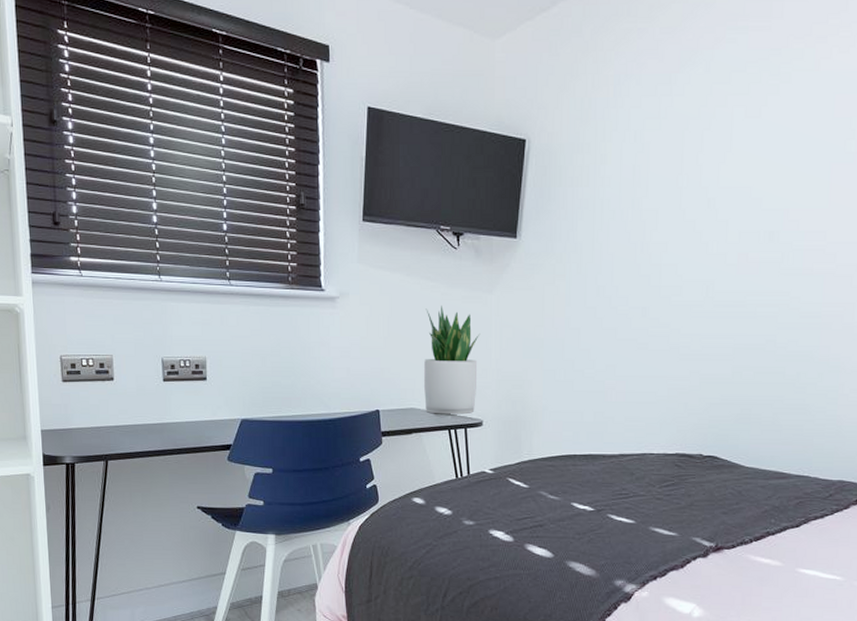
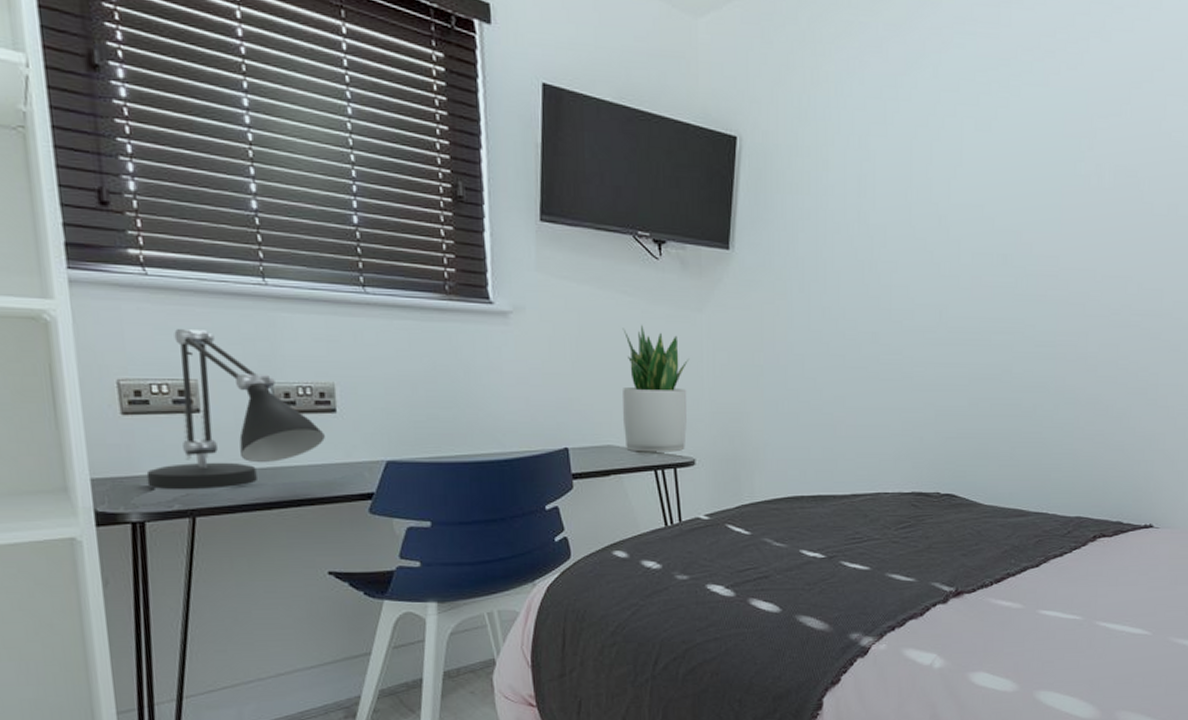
desk lamp: none [77,317,198,440] -> present [146,329,325,490]

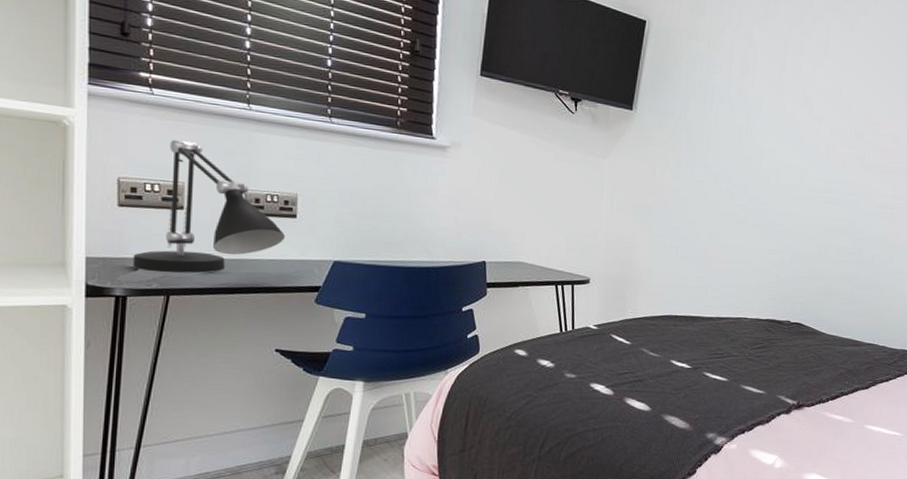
planter: present [622,325,690,452] -> none [532,166,593,272]

